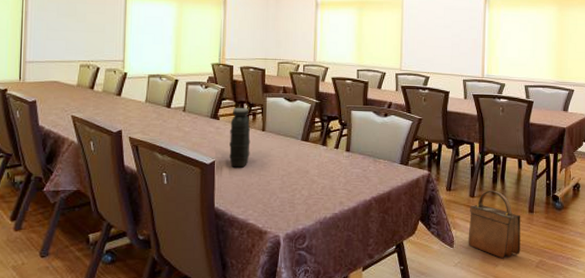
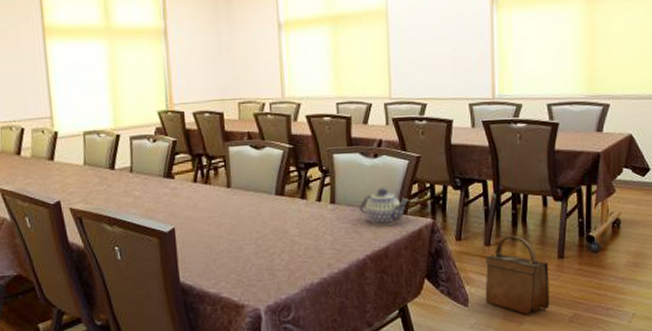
water jug: present [229,108,251,168] -> none [188,162,216,234]
teapot: none [368,141,411,174] -> present [358,186,410,227]

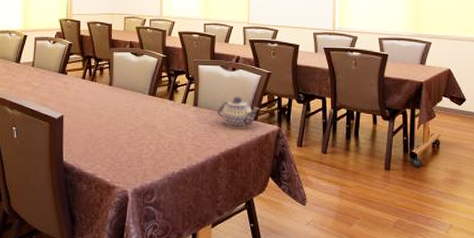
handbag: present [485,235,549,315] -> none [321,146,377,218]

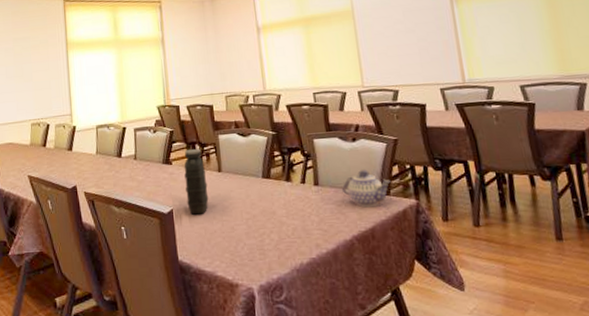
water jug: none [77,63,98,122] -> present [184,149,209,215]

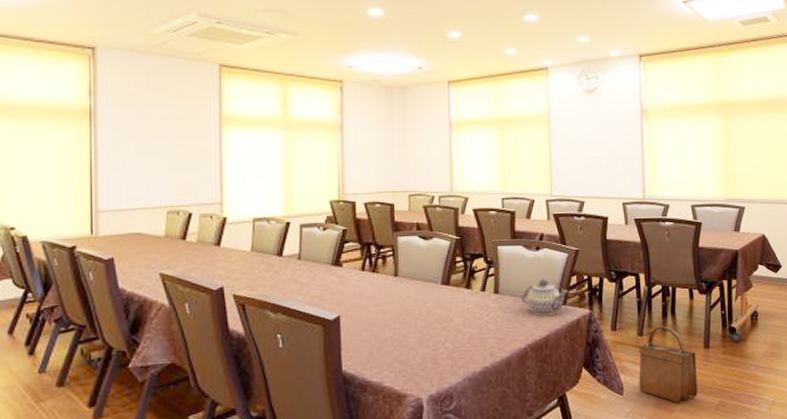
water jug: present [184,149,209,215] -> none [356,251,382,322]
handbag: none [476,216,555,302] -> present [638,326,698,404]

